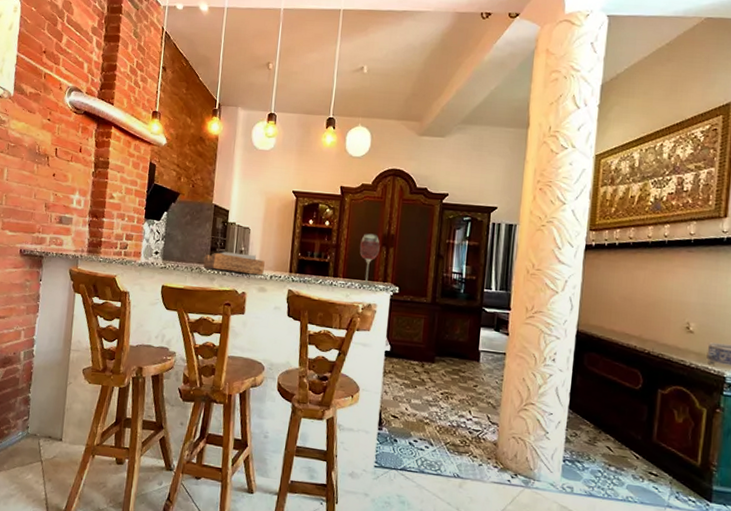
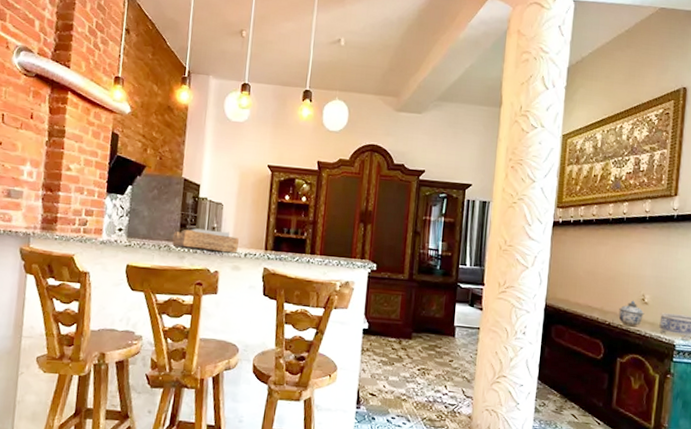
wineglass: present [358,233,380,287] -> none [335,209,358,264]
lidded jar: none [659,328,690,357] -> present [618,300,645,327]

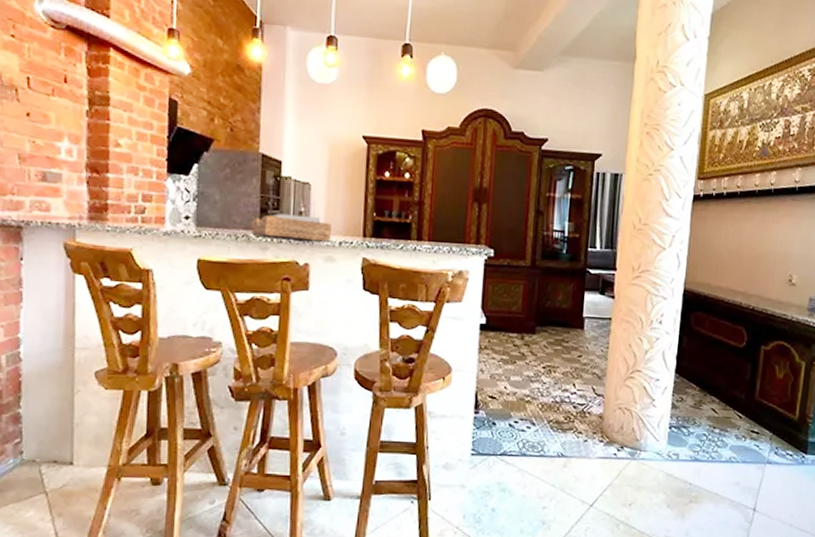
lidded jar: present [618,300,645,327] -> none [763,281,792,311]

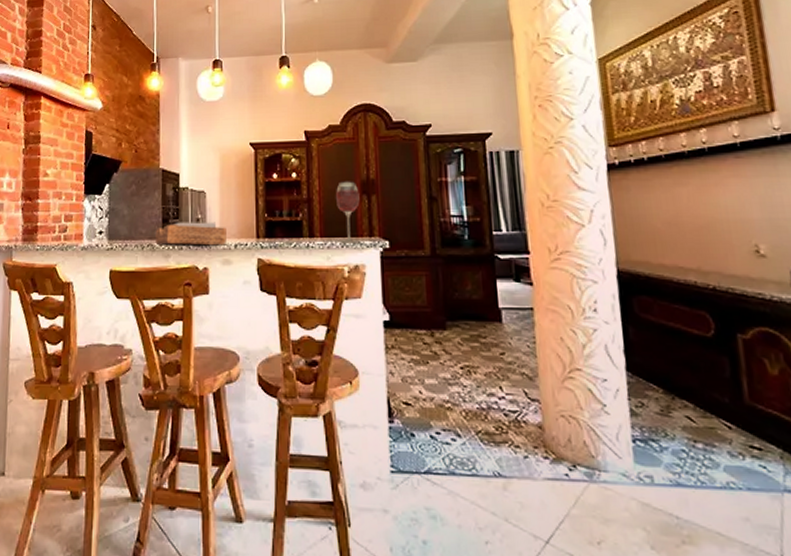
wineglass: none [446,187,471,251] -> present [335,181,360,245]

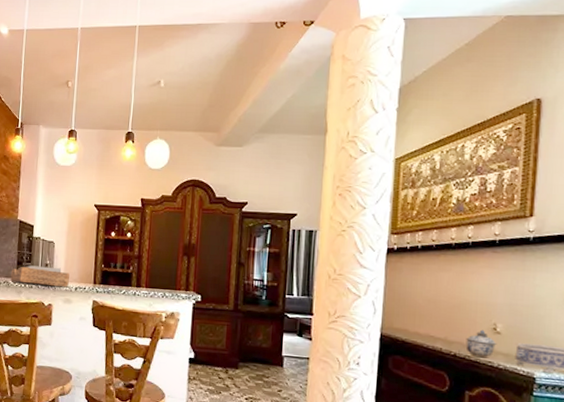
wineglass: present [335,181,360,245] -> none [160,243,182,296]
lidded jar: none [724,253,764,290] -> present [465,329,497,358]

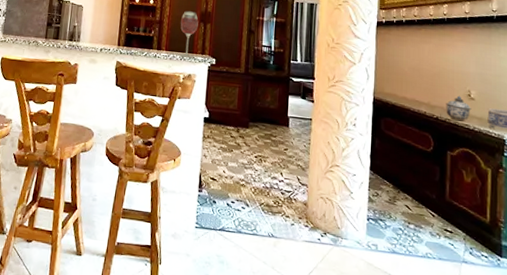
napkin holder: present [10,265,70,288] -> none [40,26,96,49]
wineglass: none [160,243,182,296] -> present [179,11,199,59]

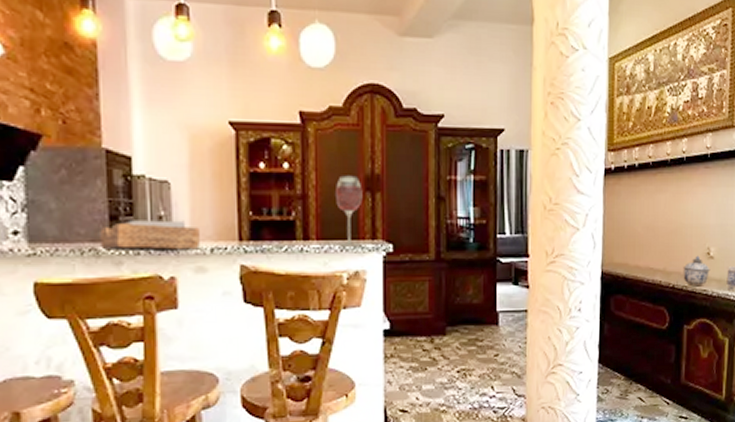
napkin holder: none [40,26,96,49] -> present [100,220,200,252]

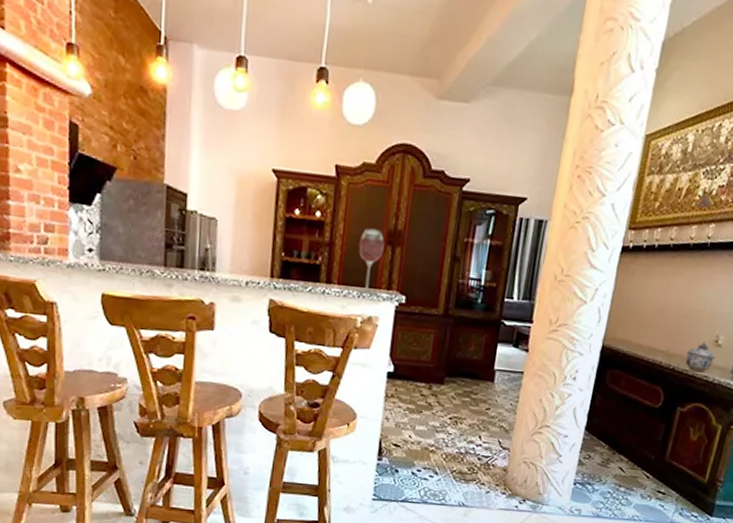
napkin holder: present [100,220,200,252] -> none [156,249,238,282]

